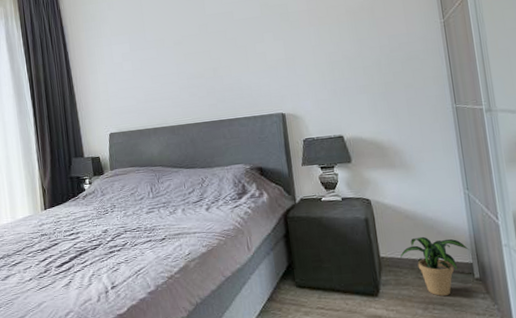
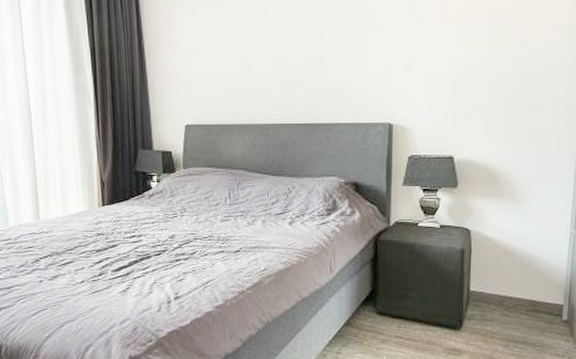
potted plant: present [400,236,469,296] -> none [491,273,563,335]

